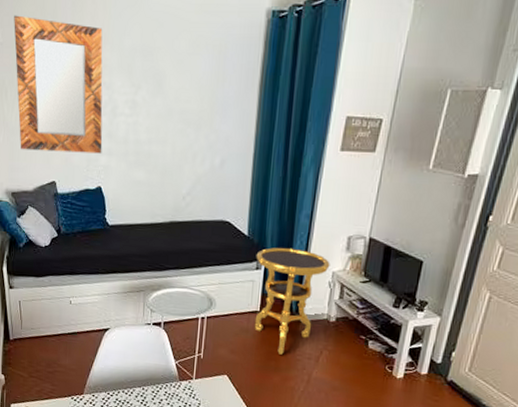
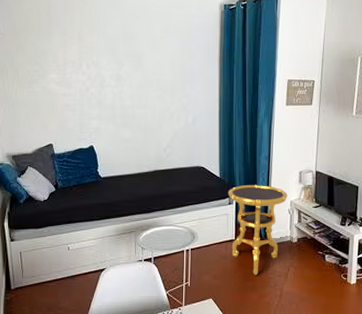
home mirror: present [14,15,103,154] -> none [13,11,93,119]

